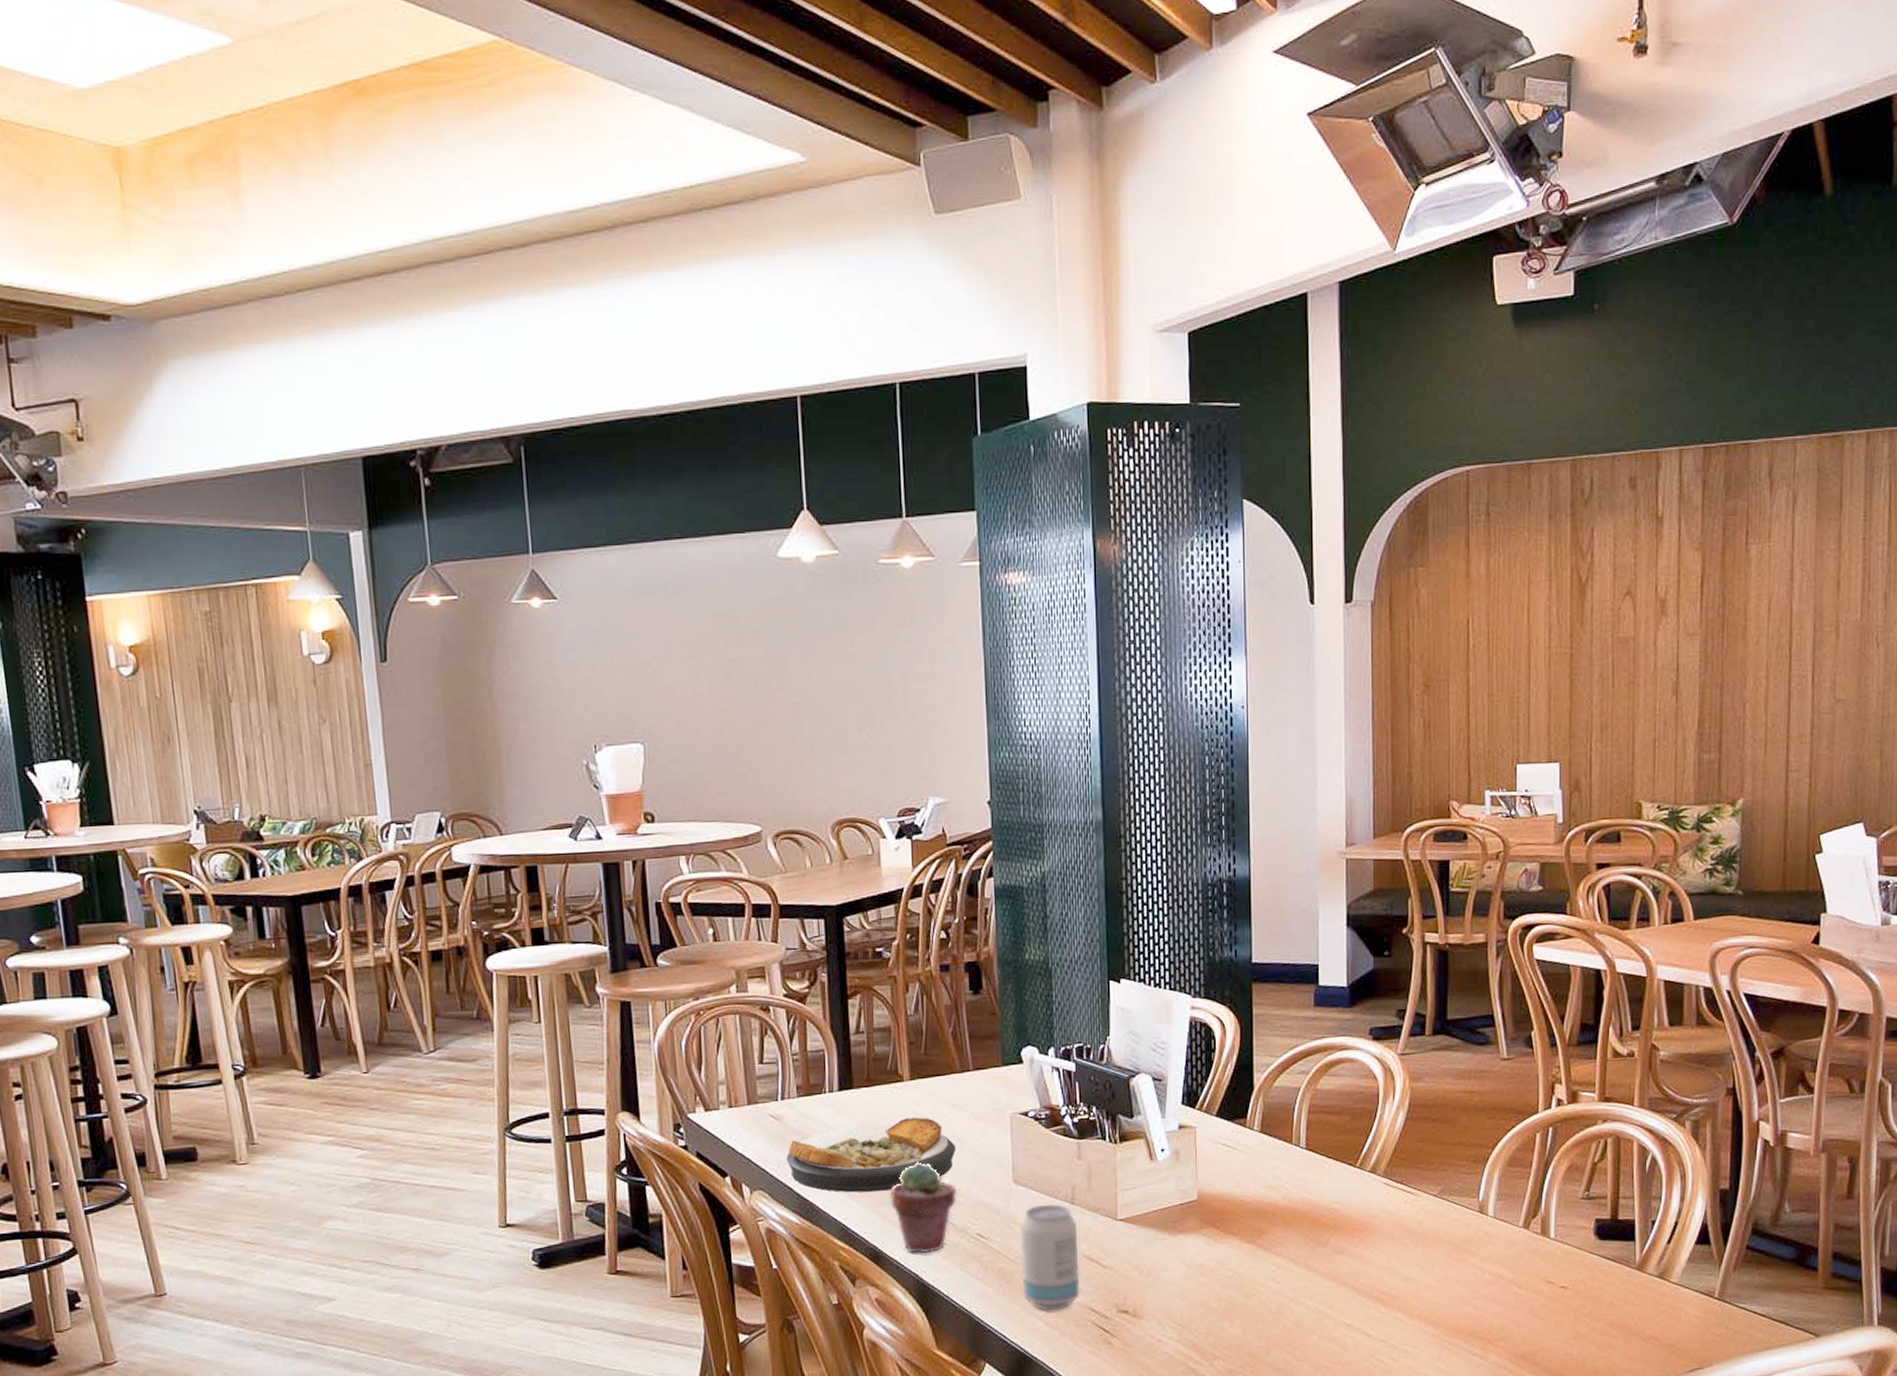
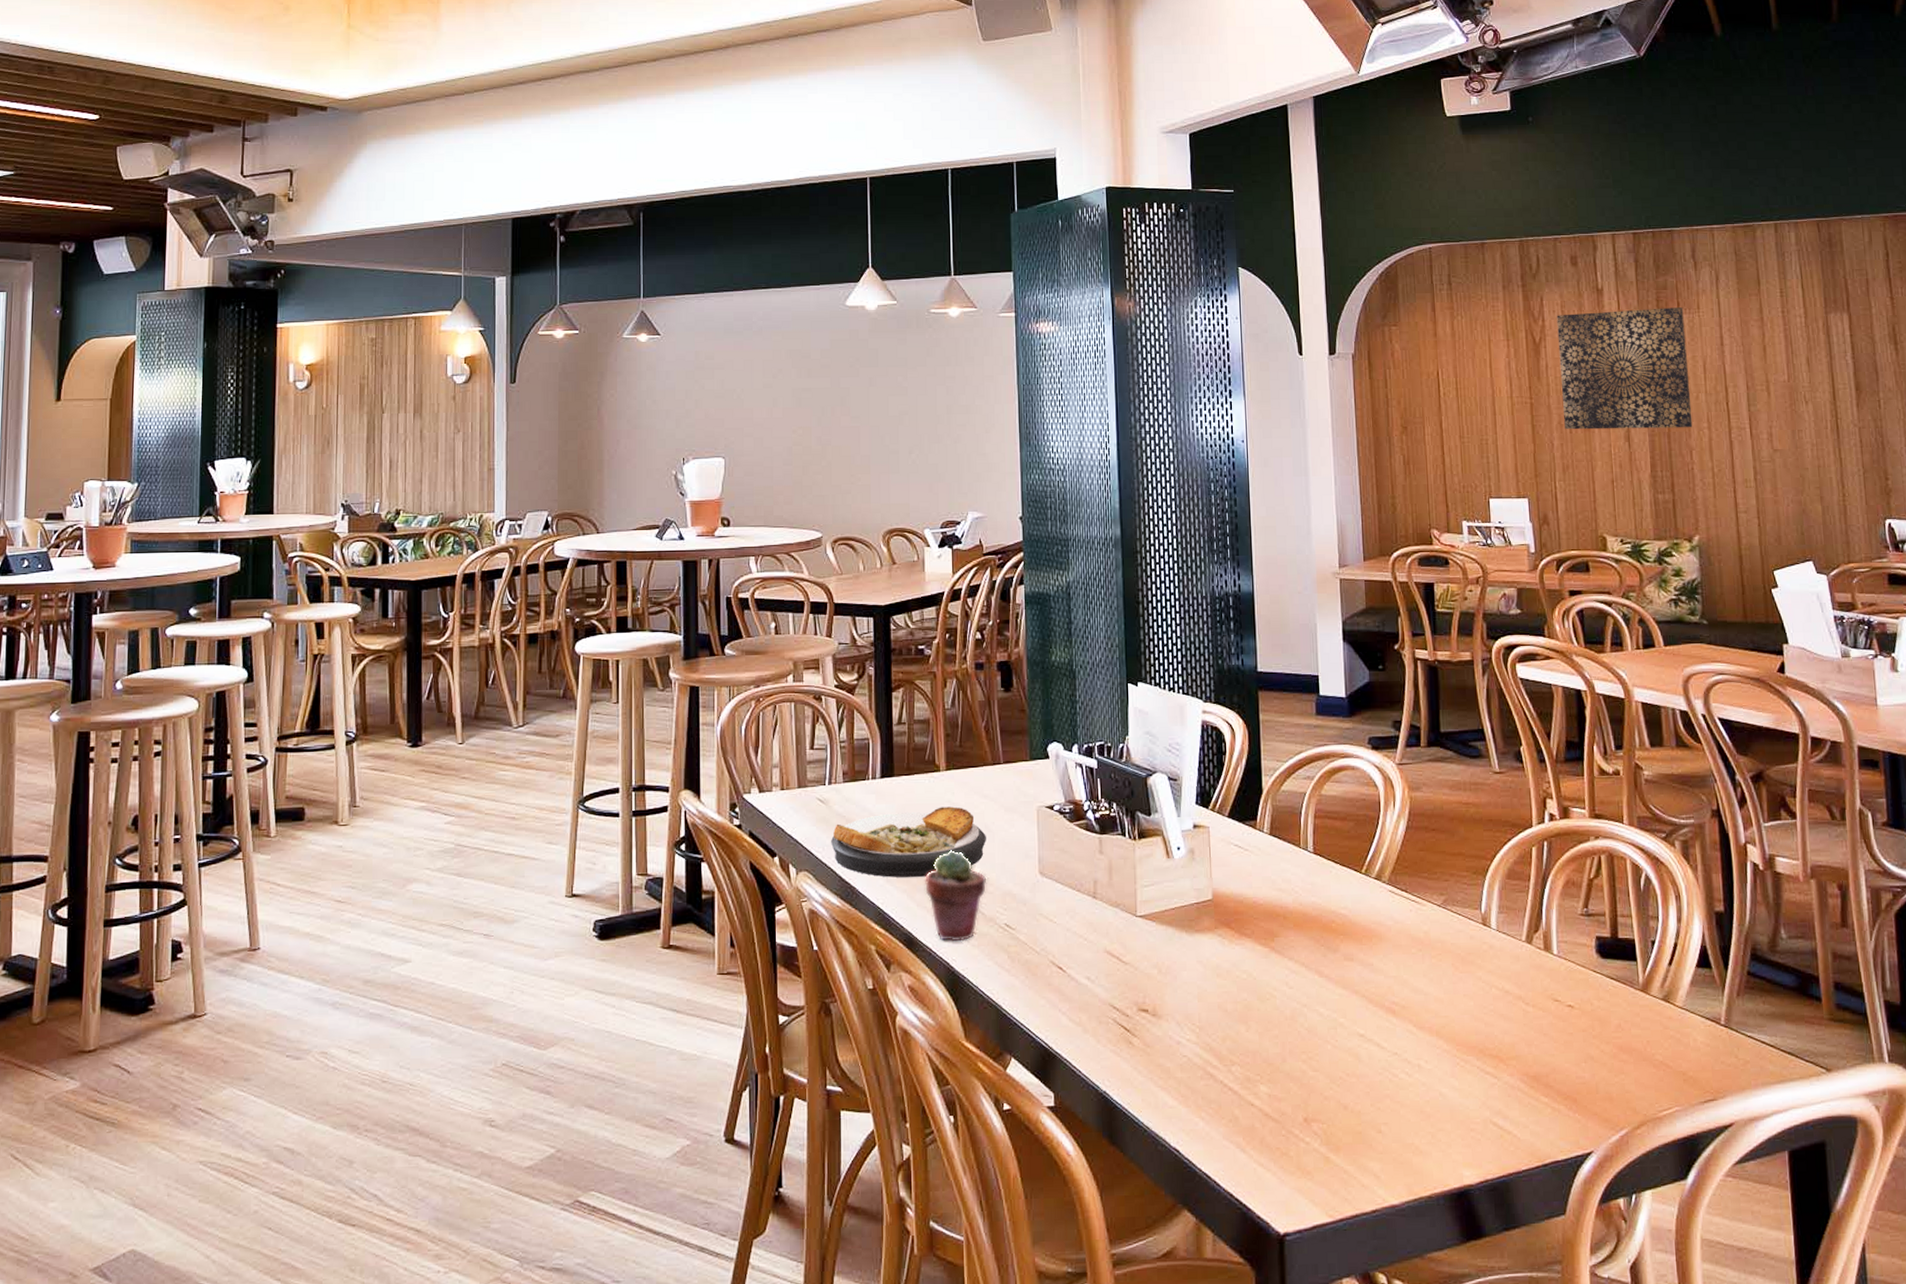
beverage can: present [1020,1203,1080,1311] -> none [1045,897,1102,1006]
wall art: none [1606,536,1752,684] -> present [1556,307,1693,430]

